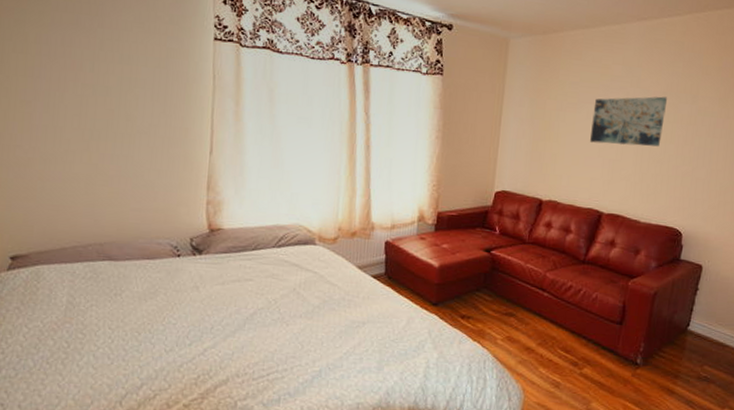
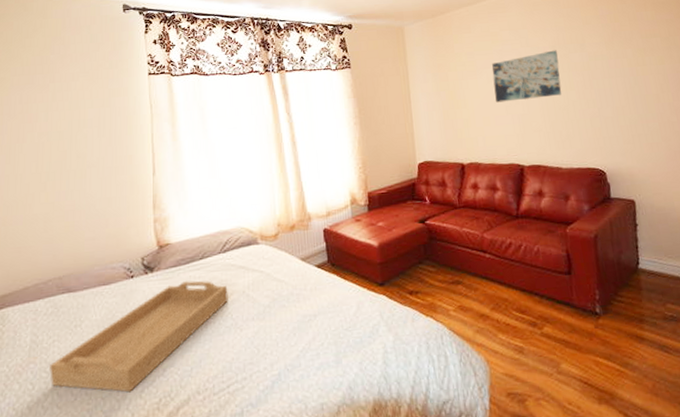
serving tray: none [86,269,279,365] -> present [50,280,228,393]

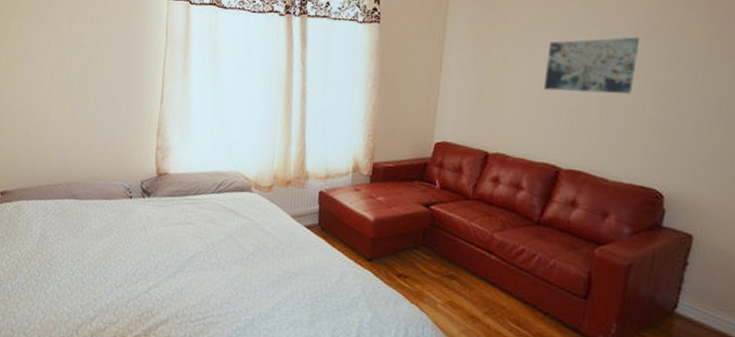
serving tray: present [50,280,228,393] -> none [53,212,217,300]

